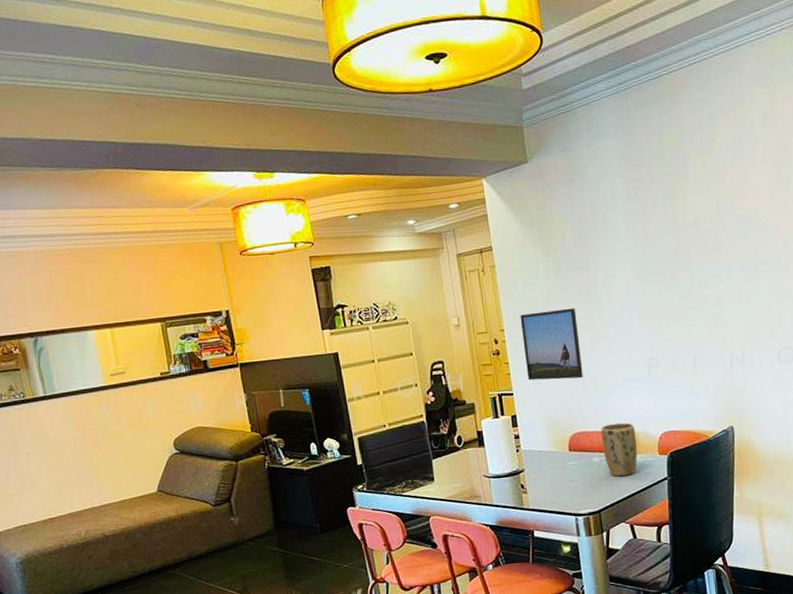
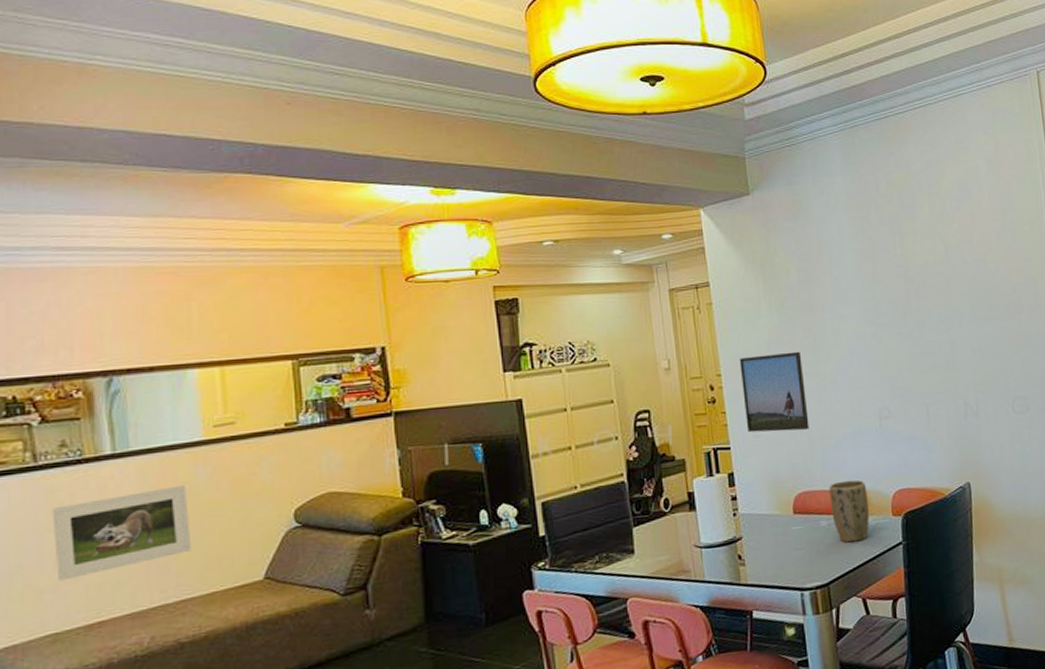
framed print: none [10,420,106,489] -> present [52,485,192,581]

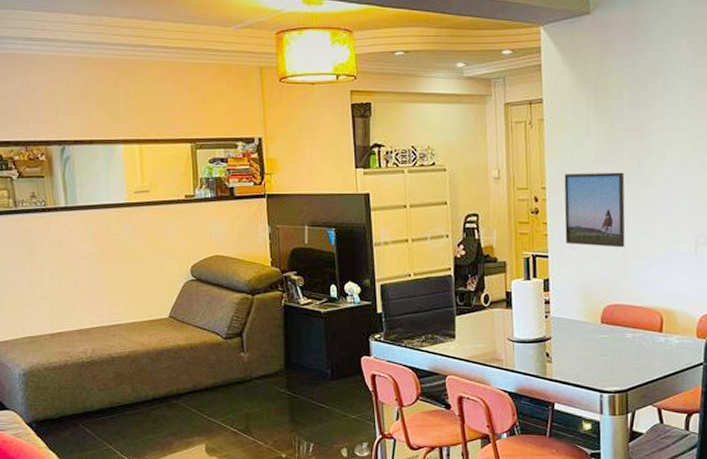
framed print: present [52,485,192,581] -> none [27,236,119,299]
plant pot: present [829,479,870,543] -> none [637,299,675,357]

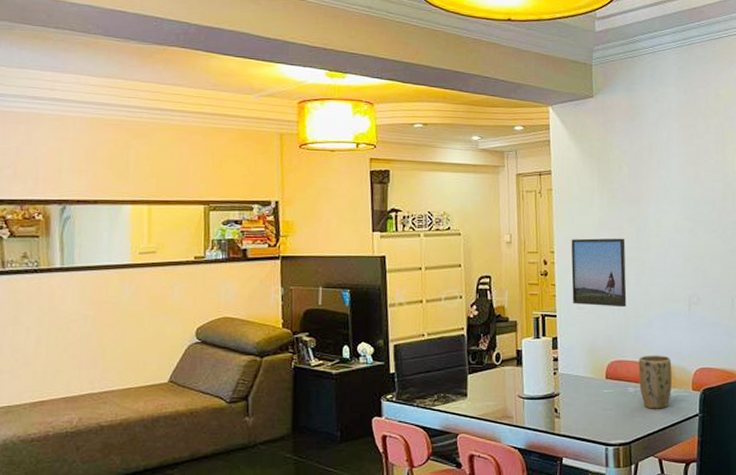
plant pot: none [637,299,675,357] -> present [638,355,672,409]

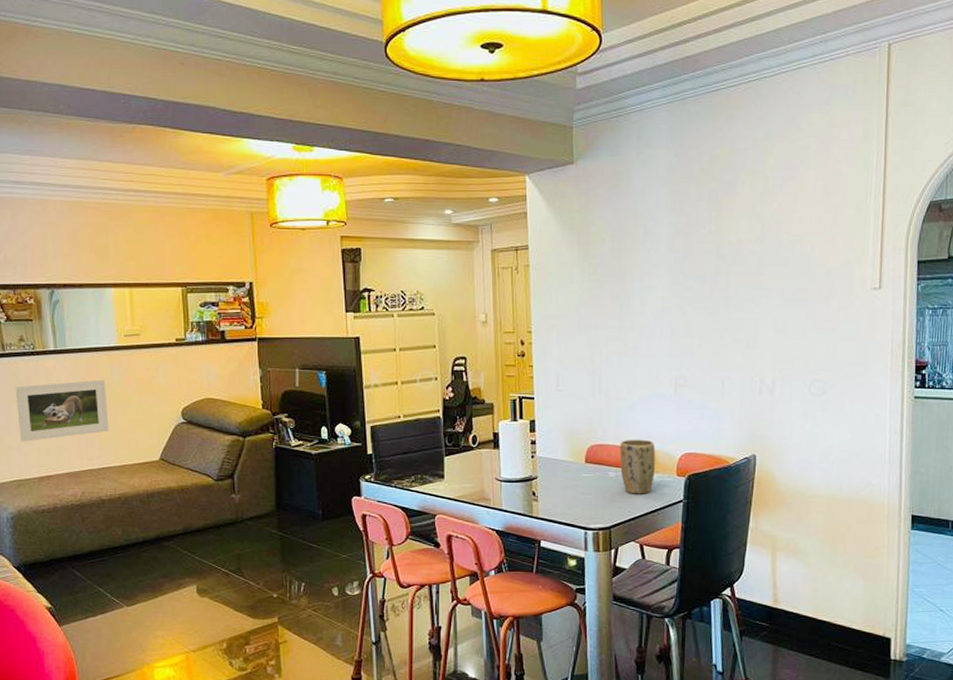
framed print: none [12,298,116,365] -> present [15,380,109,442]
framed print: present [571,238,627,308] -> none [549,316,608,390]

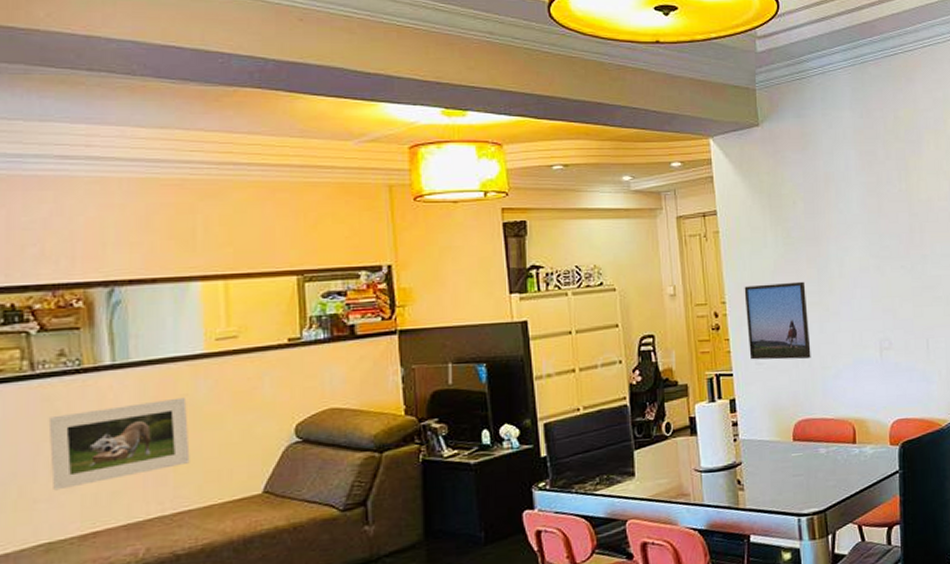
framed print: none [549,316,608,390] -> present [744,281,811,360]
plant pot: present [619,439,656,494] -> none [828,409,867,470]

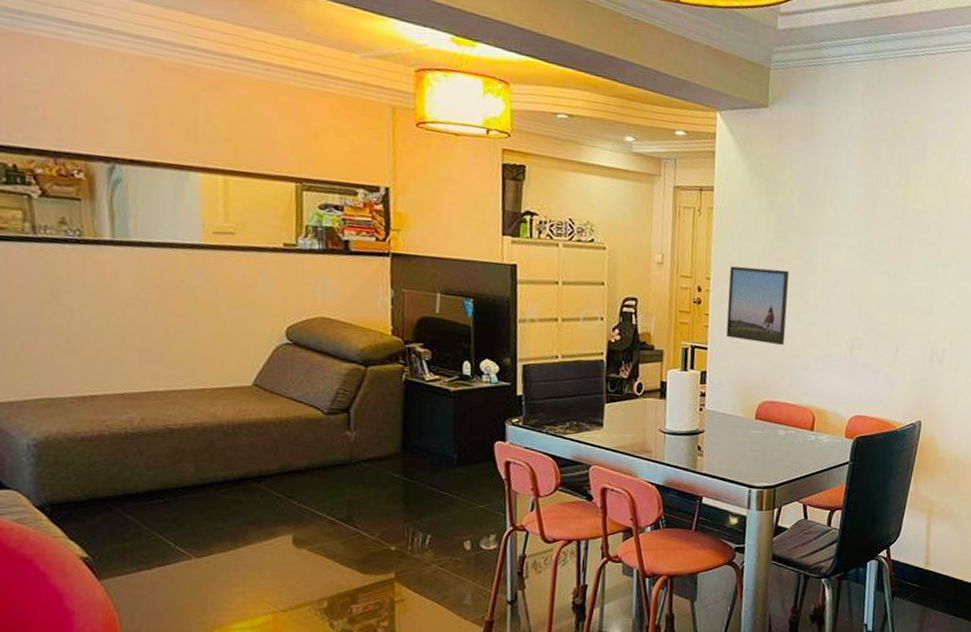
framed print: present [48,397,190,491] -> none [49,280,185,352]

